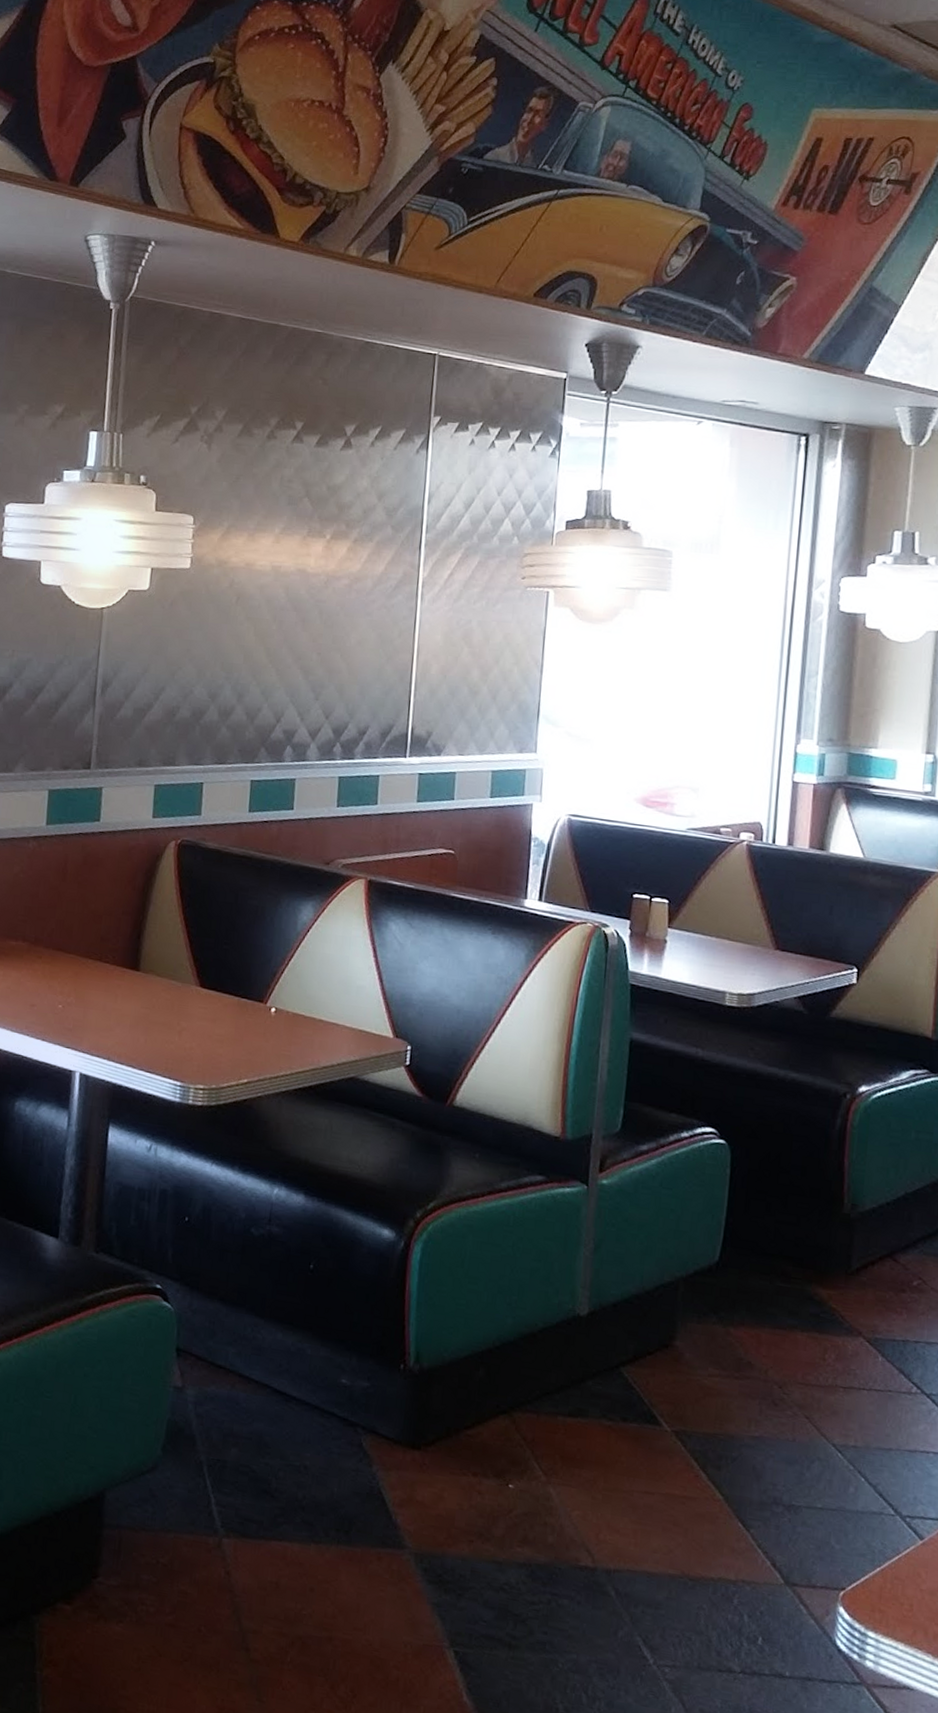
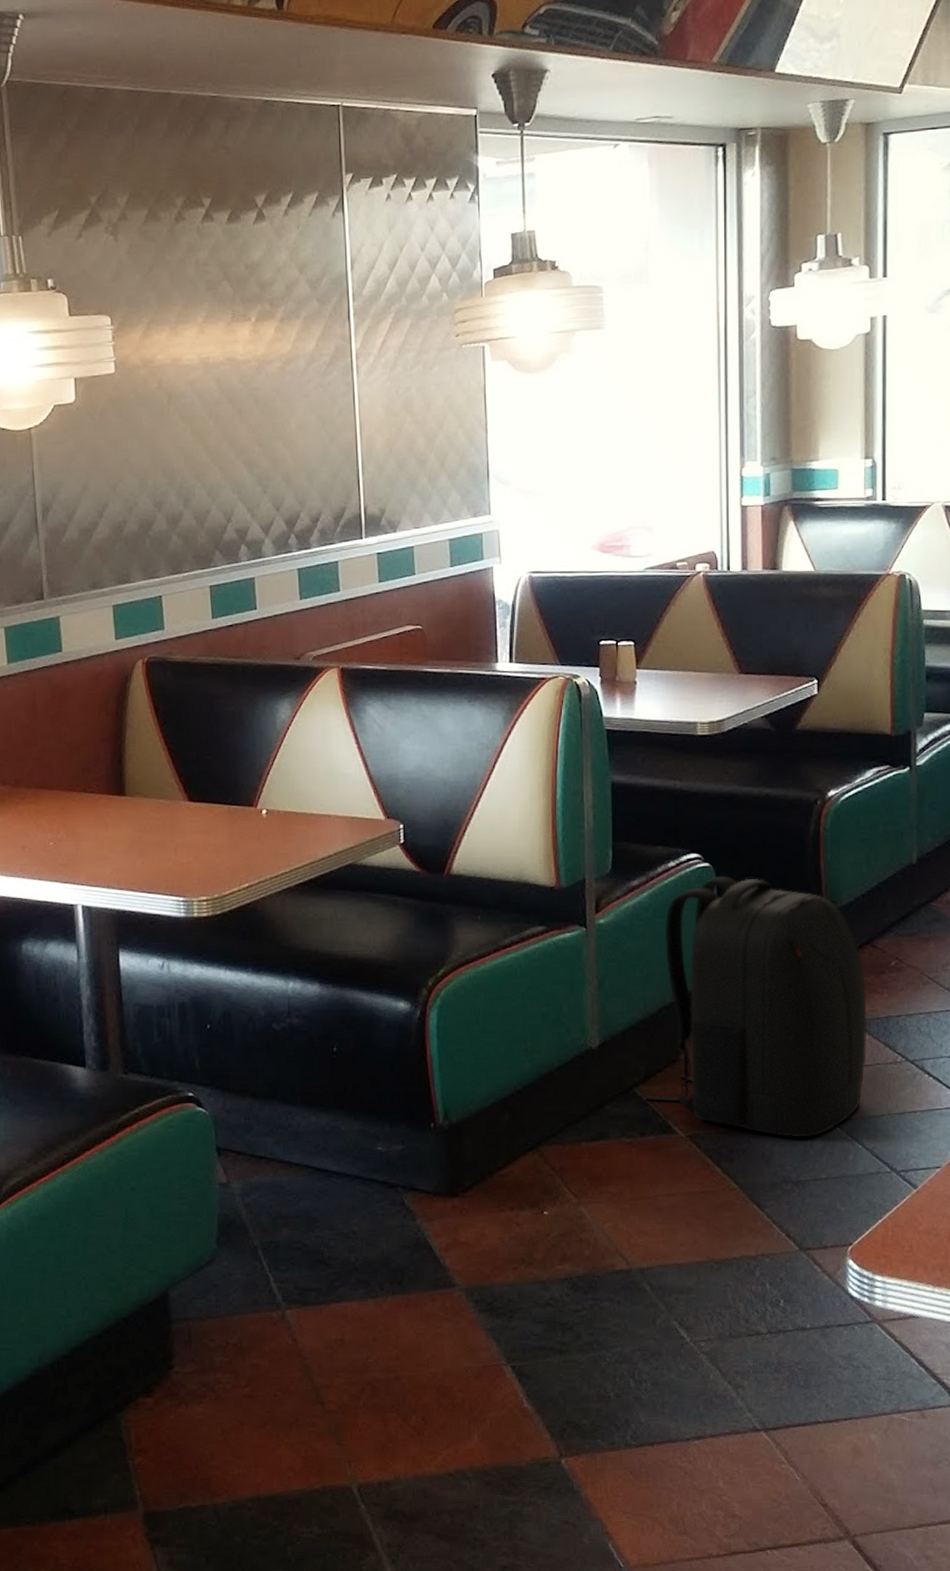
backpack: none [631,1156,884,1459] -> present [645,875,867,1137]

